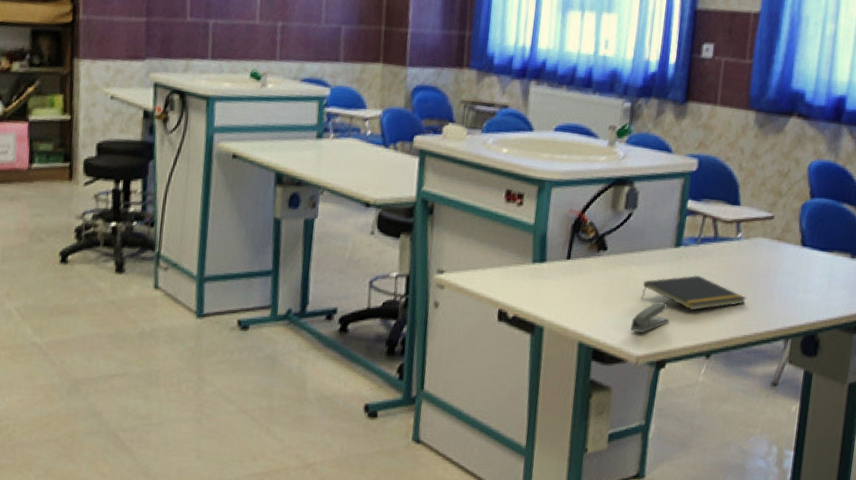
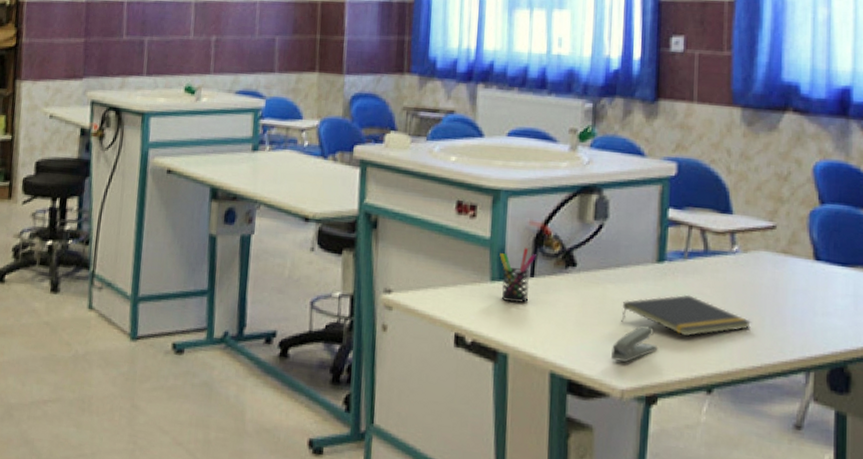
pen holder: none [541,232,573,282] -> present [500,247,536,303]

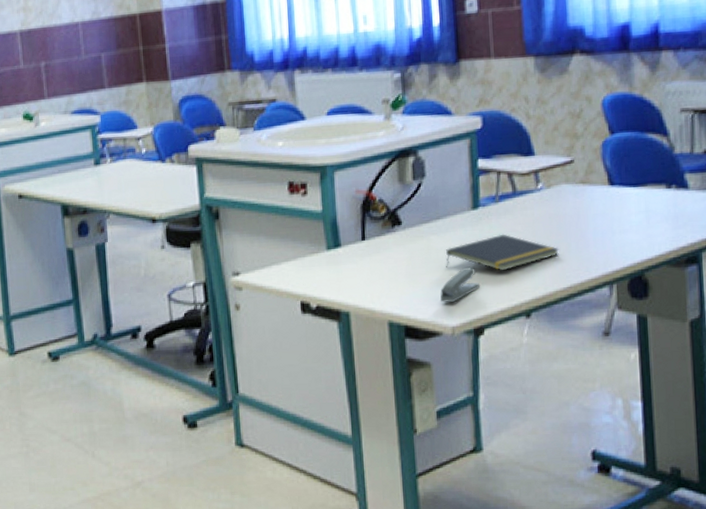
pen holder: present [500,247,536,303] -> none [332,214,365,265]

